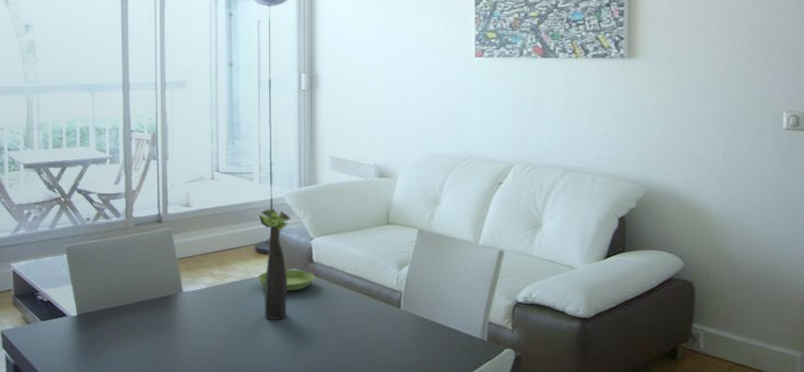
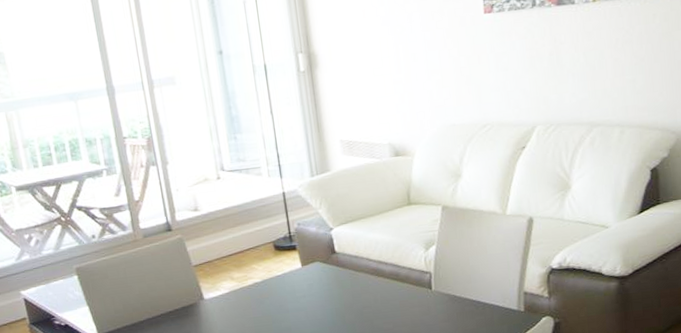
saucer: present [257,270,315,291] -> none [279,262,340,286]
plant: present [258,209,291,320] -> none [272,202,316,317]

